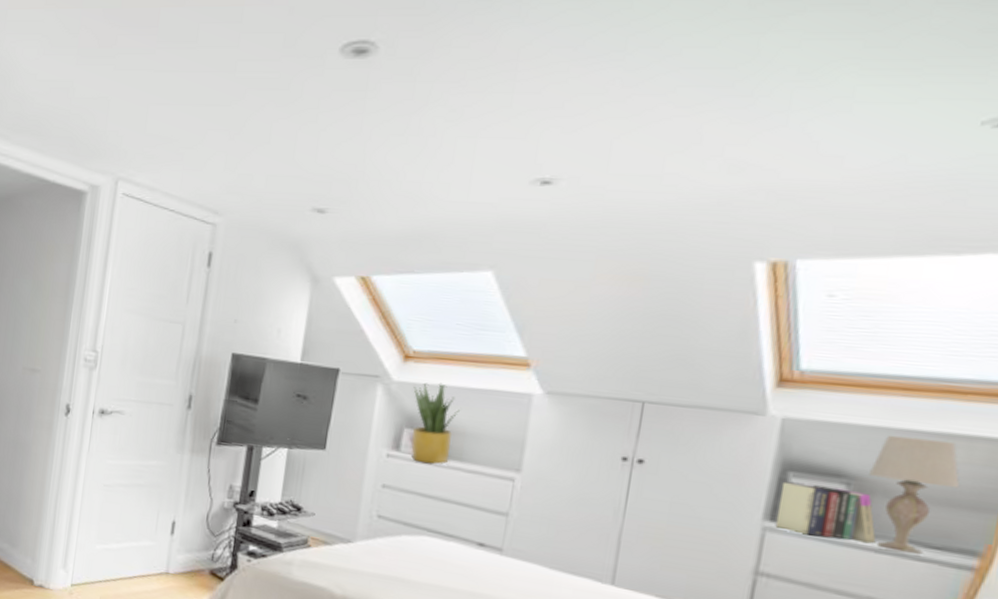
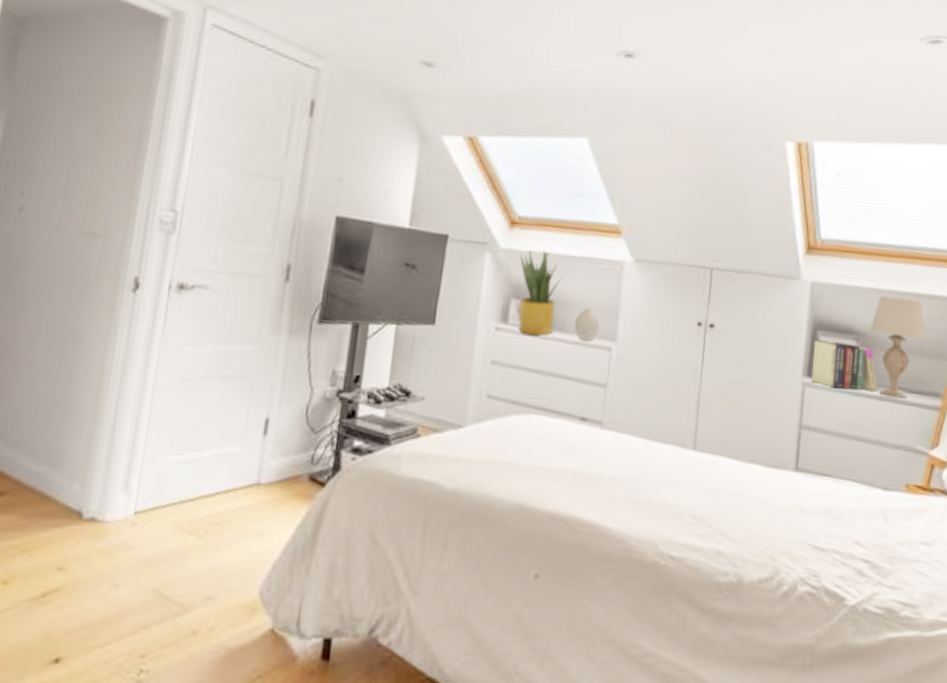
vase: none [473,438,502,472] -> present [574,307,600,343]

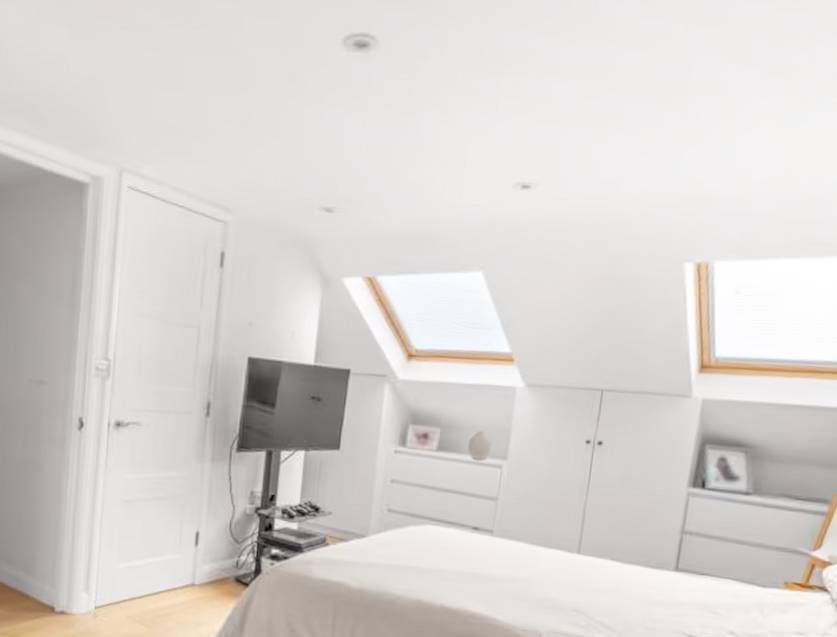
planter: present [518,250,562,337] -> none [415,380,456,458]
books: present [811,340,878,393] -> none [696,453,764,500]
table lamp: present [870,295,926,400] -> none [760,409,818,507]

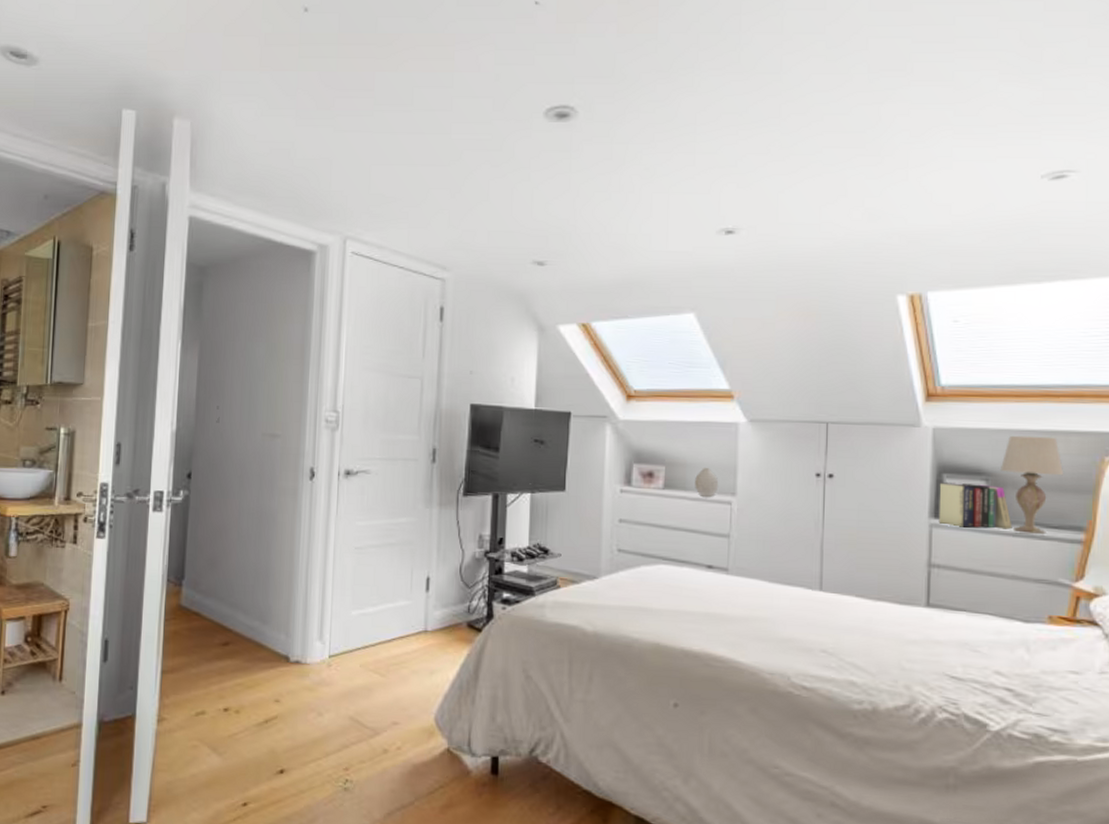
books: none [696,453,764,500] -> present [938,482,1013,530]
table lamp: none [760,409,818,507] -> present [1001,435,1064,535]

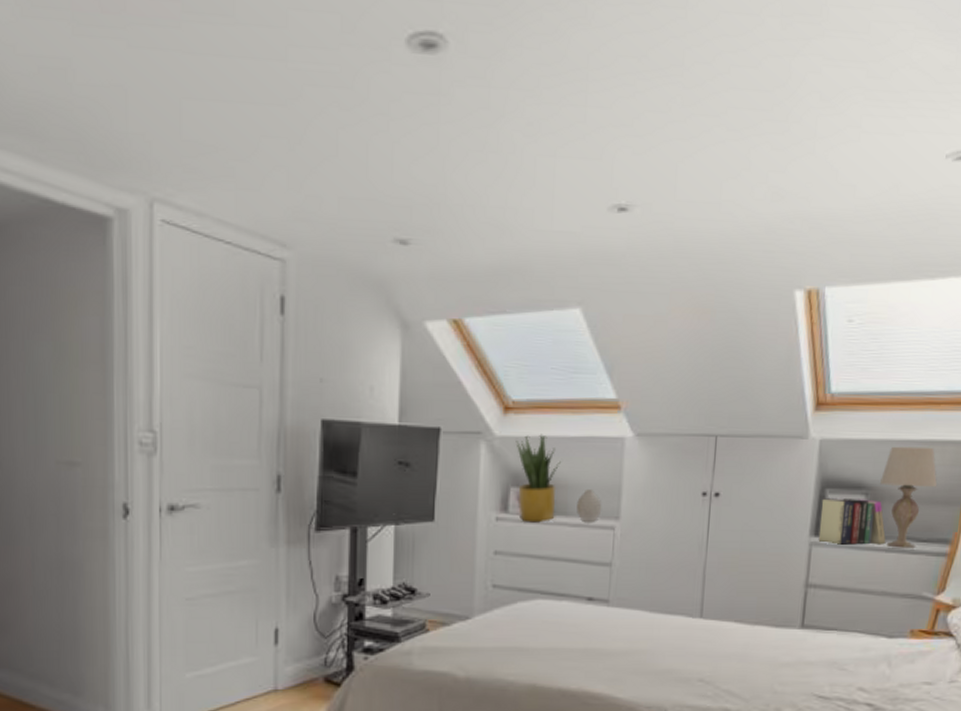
planter: none [638,418,679,496] -> present [516,434,561,523]

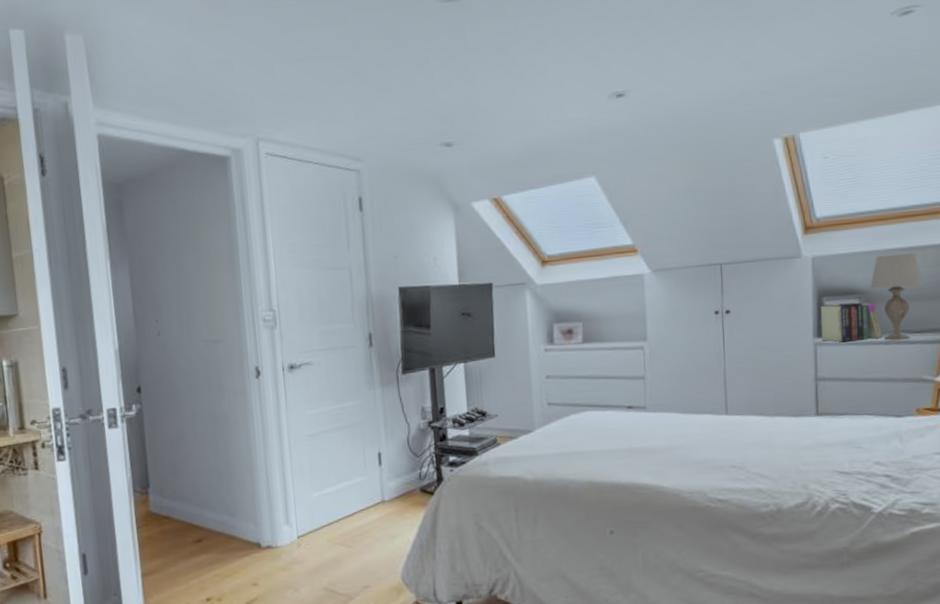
planter: present [516,434,561,523] -> none [554,279,593,350]
vase: present [577,488,602,523] -> none [610,318,631,347]

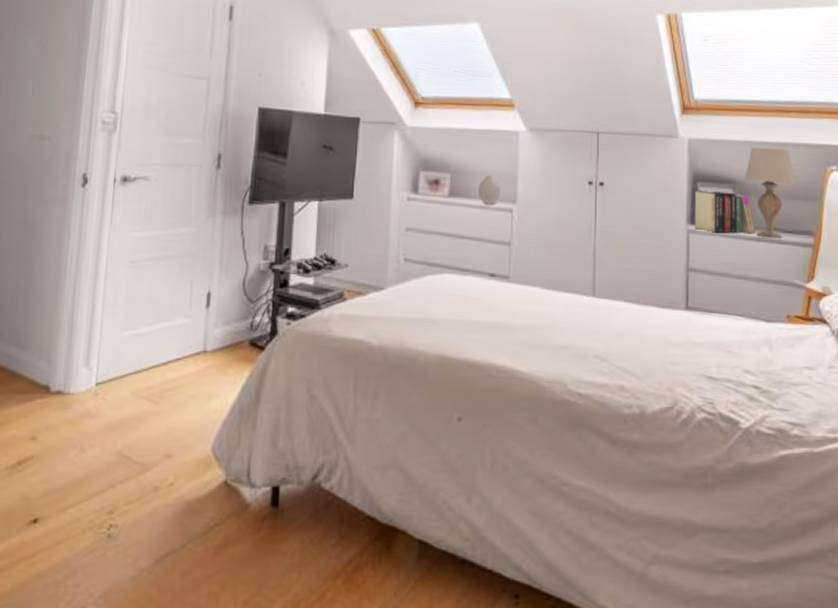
vase: none [610,318,631,347] -> present [478,174,501,206]

